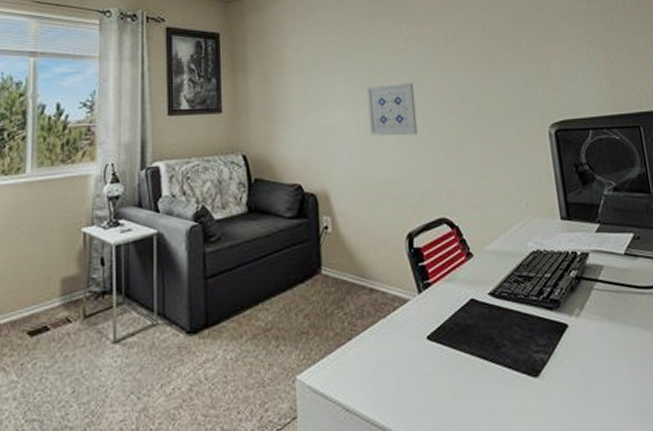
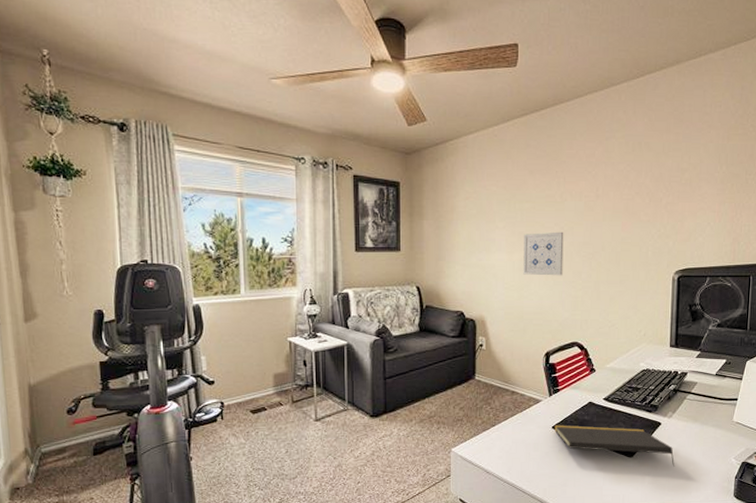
notepad: none [429,332,597,389] -> present [554,424,675,467]

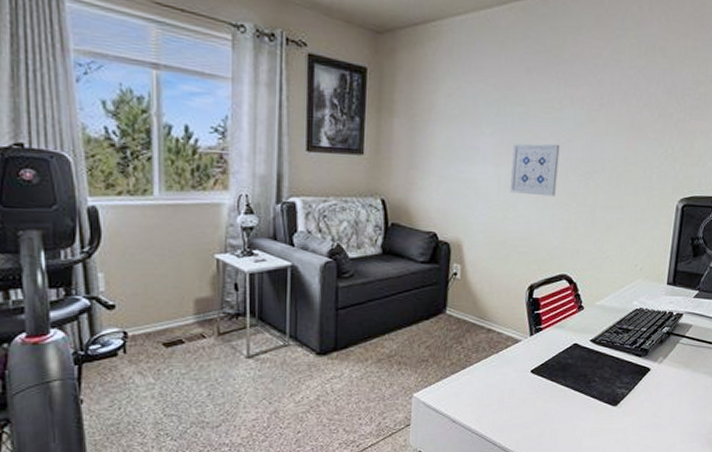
notepad: present [554,424,675,467] -> none [533,368,661,417]

